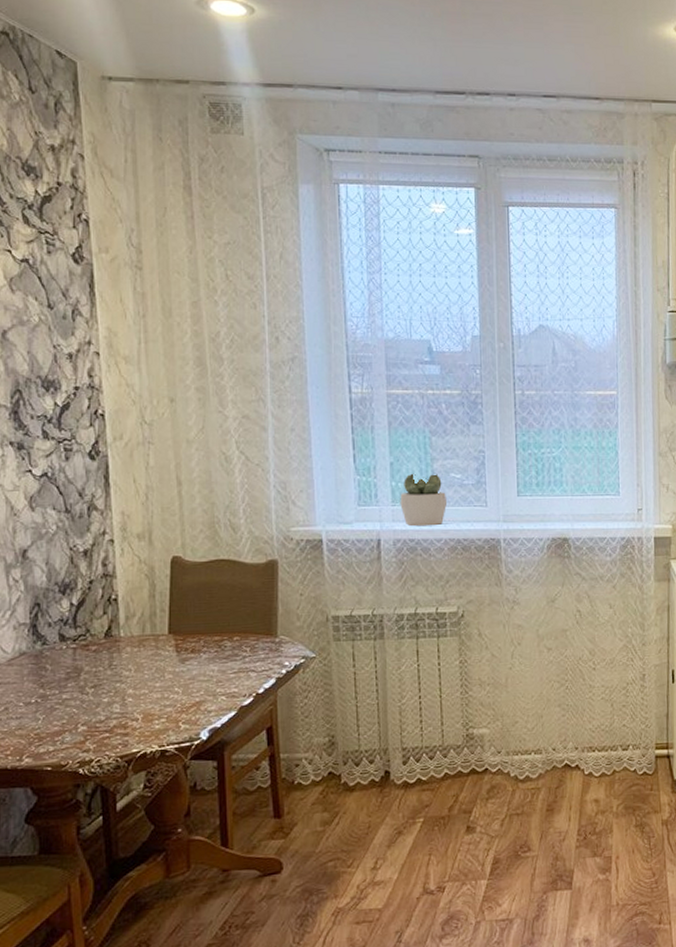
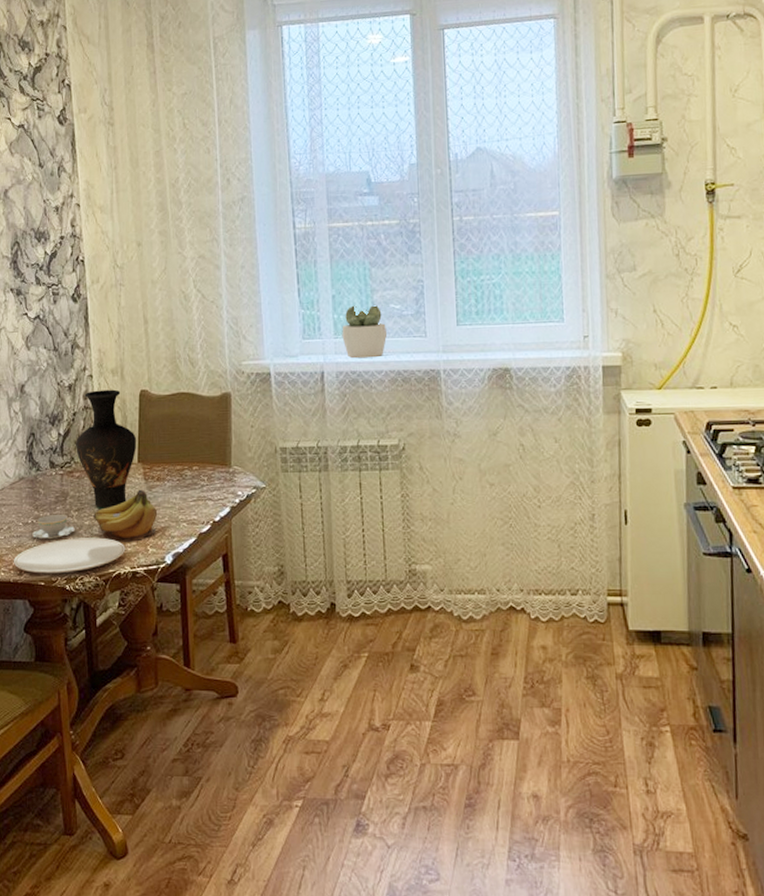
plate: none [11,715,153,758] -> present [13,537,126,574]
teacup: none [35,691,90,720] -> present [31,514,75,539]
vase: none [91,555,168,685] -> present [75,389,137,510]
fruit: none [112,662,192,719] -> present [92,489,158,542]

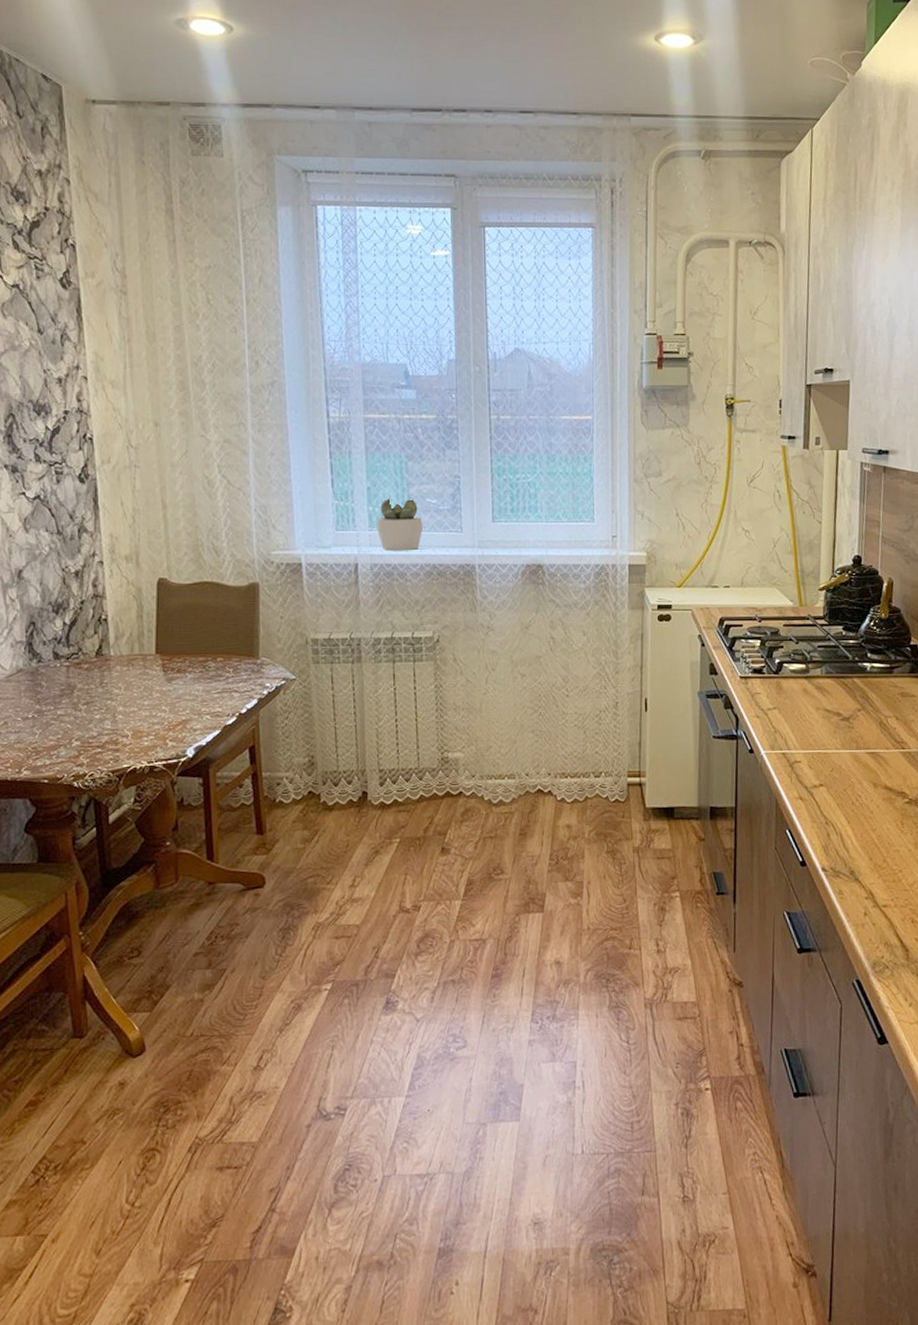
plate: present [13,537,126,574] -> none [10,731,142,771]
teacup: present [31,514,75,539] -> none [32,707,83,734]
vase: present [75,389,137,510] -> none [83,577,155,703]
fruit: present [92,489,158,542] -> none [103,681,178,736]

